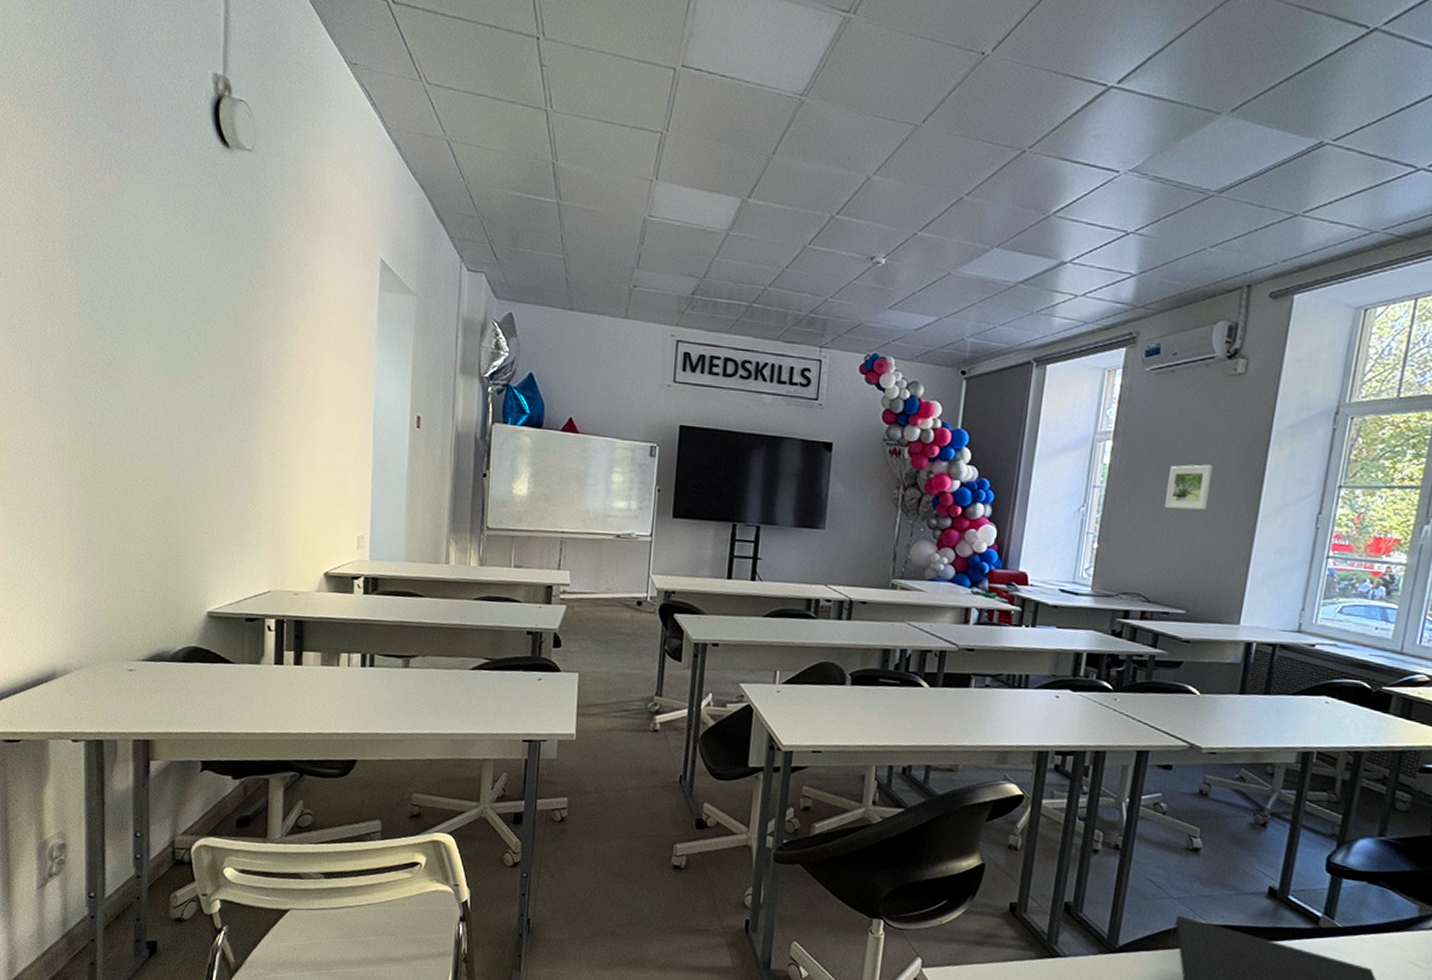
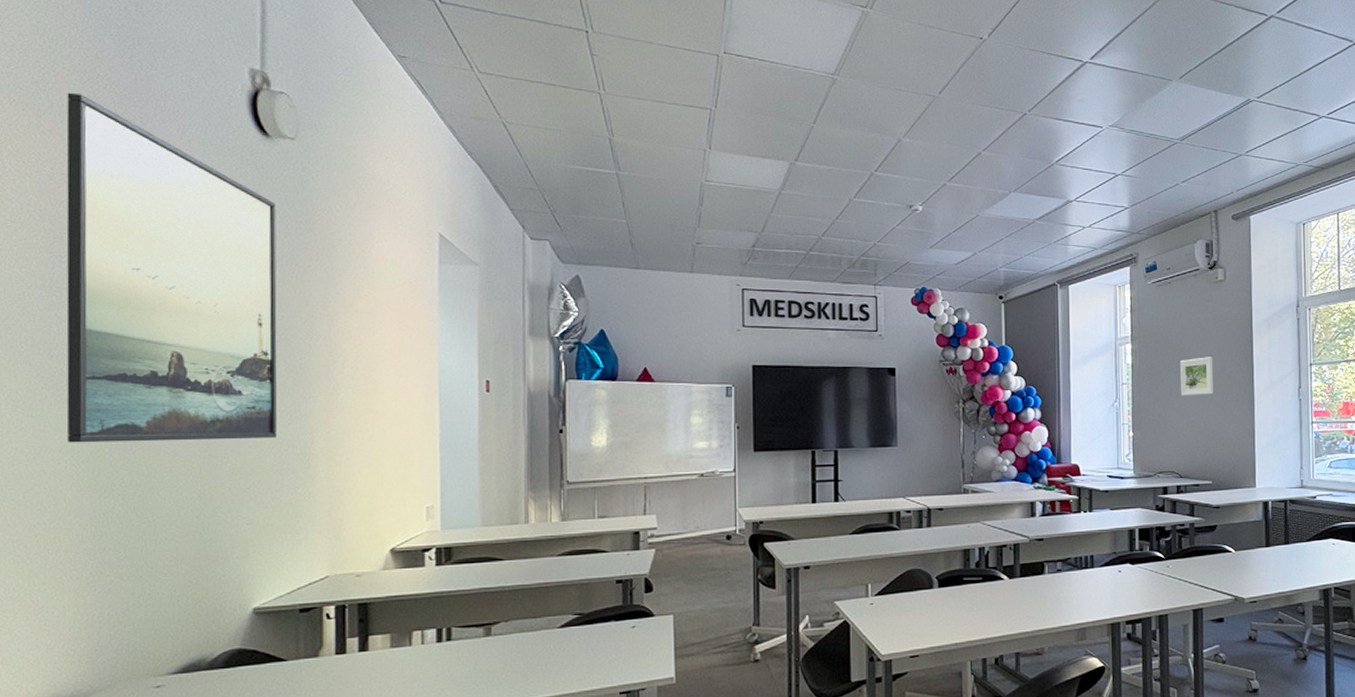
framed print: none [57,95,234,454] -> present [66,92,278,443]

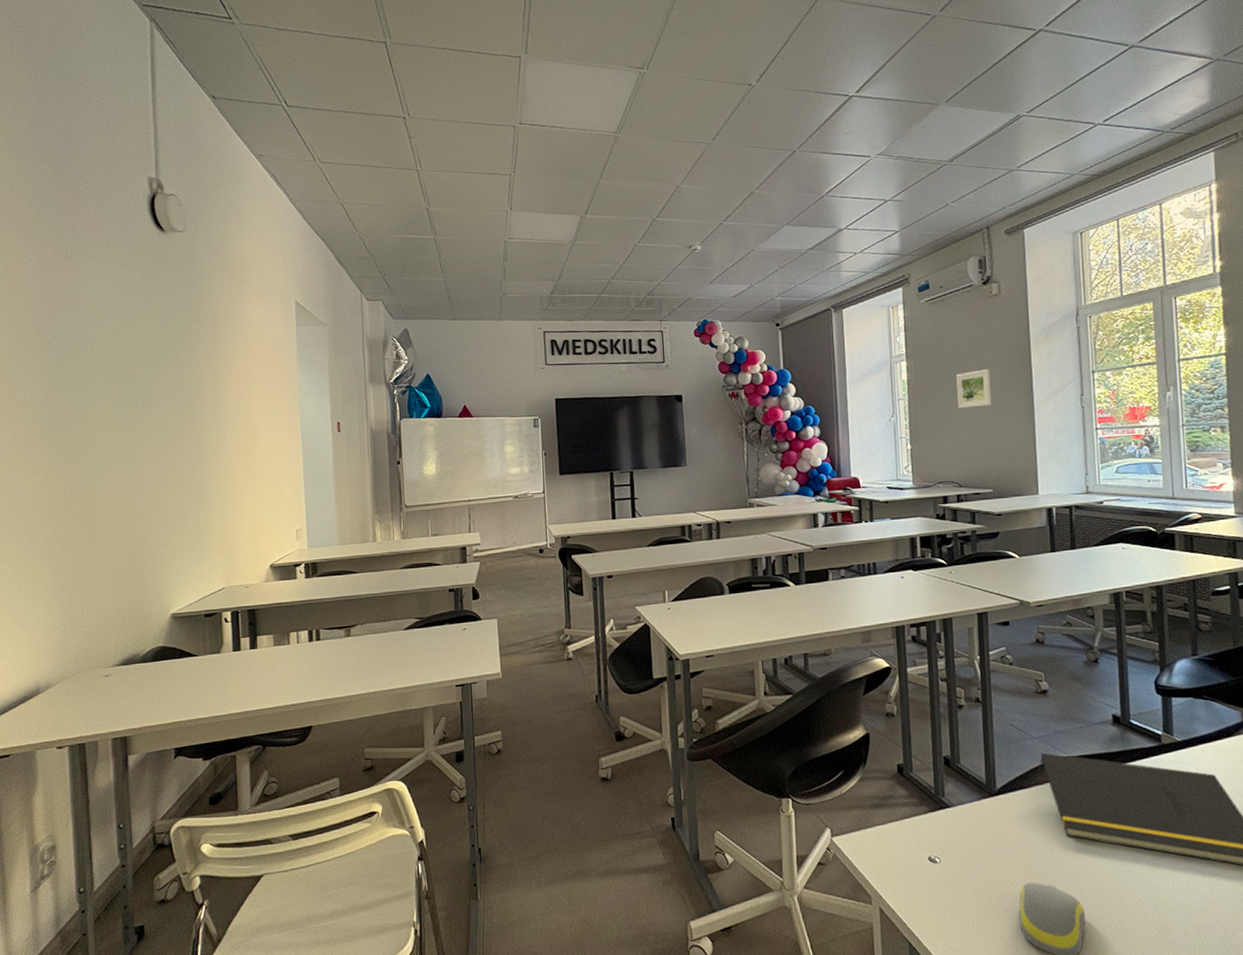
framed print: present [66,92,278,443] -> none [21,209,182,485]

